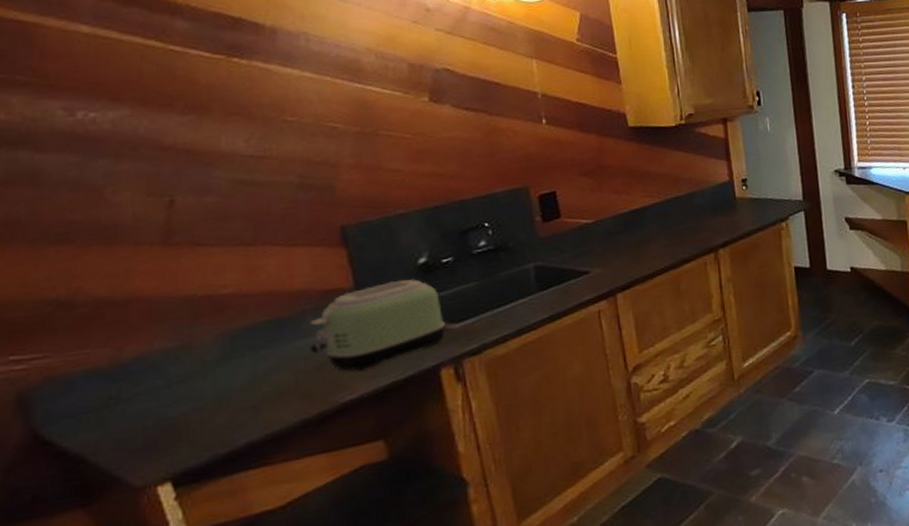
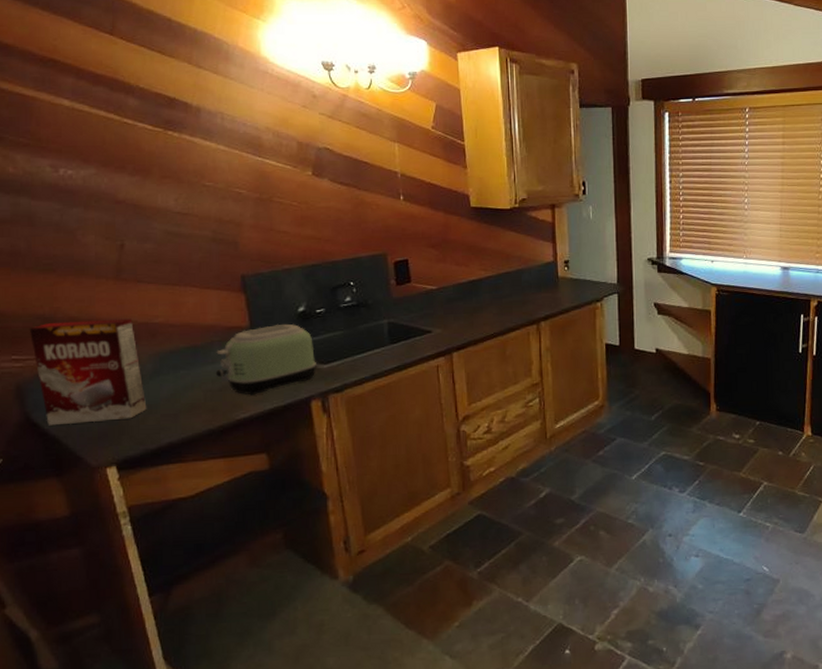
cereal box: none [35,292,214,442] -> present [29,318,147,426]

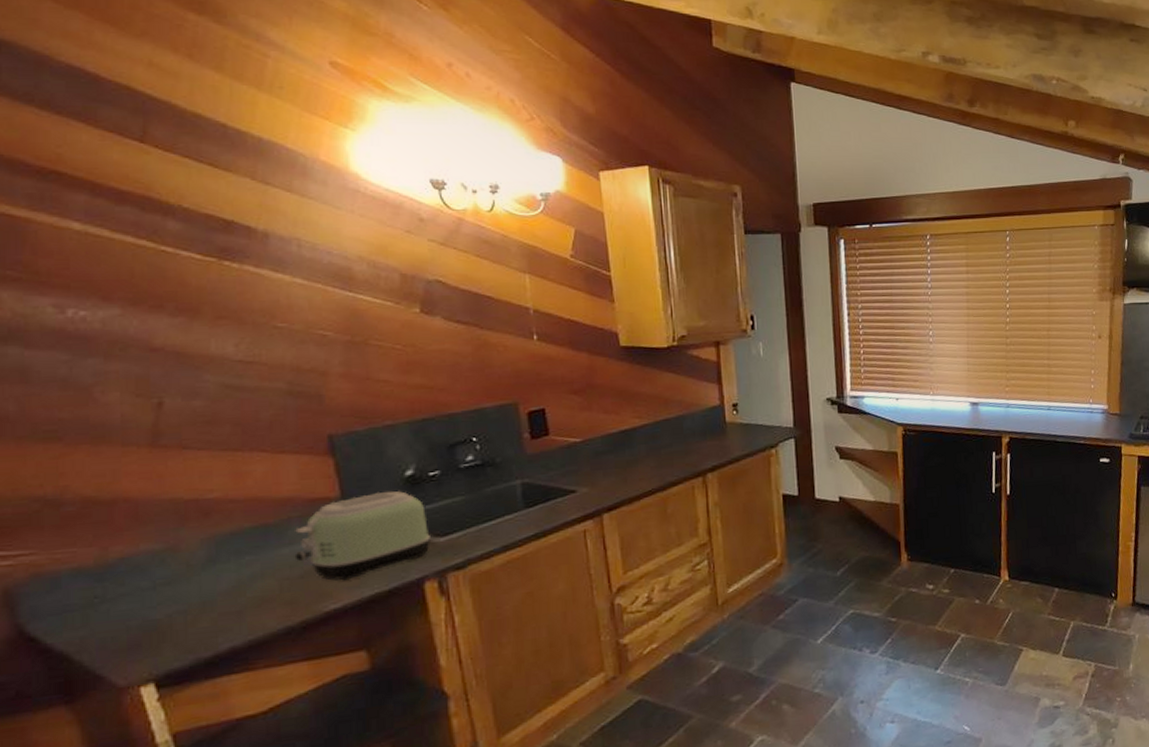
cereal box: present [29,318,147,426] -> none [22,495,199,639]

